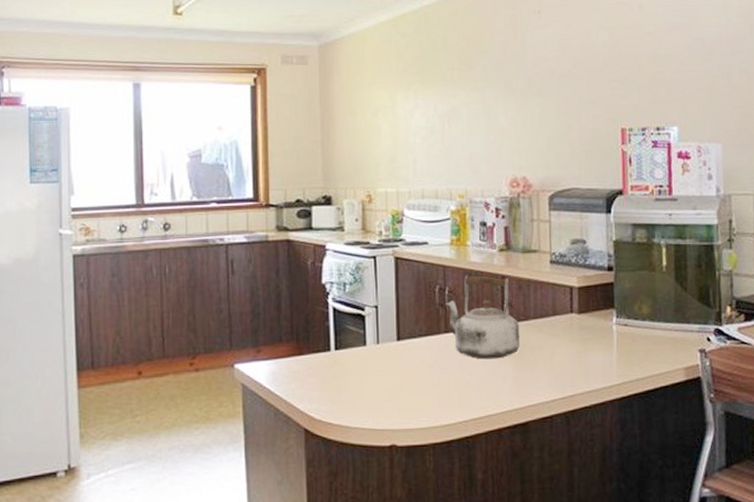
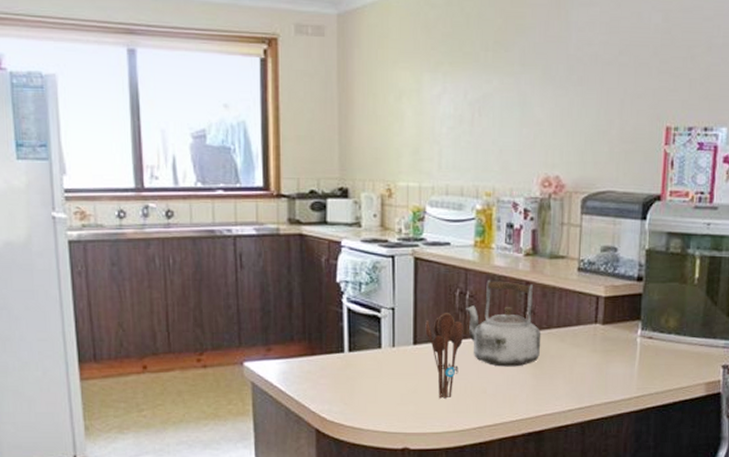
utensil holder: none [407,309,444,393] -> present [425,313,463,399]

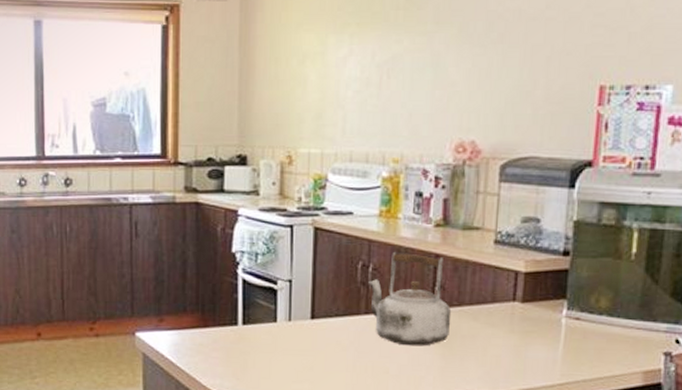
utensil holder: present [425,313,463,399] -> none [324,286,365,378]

